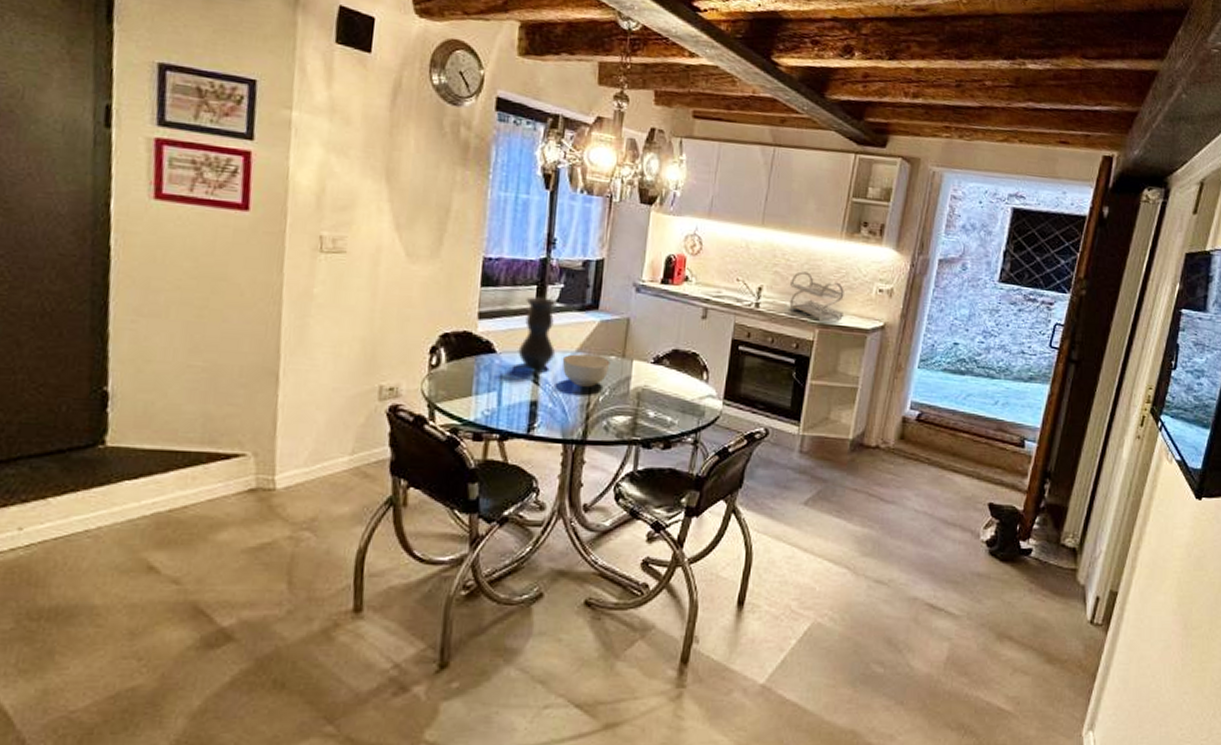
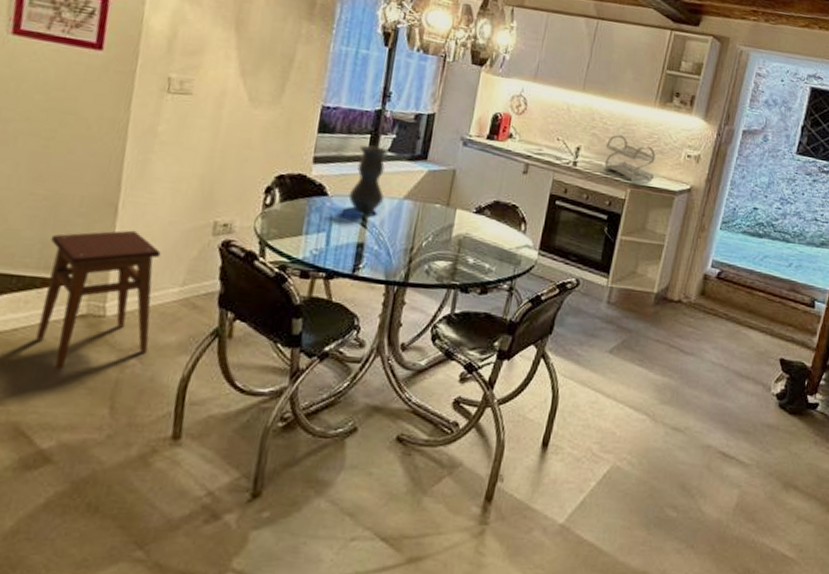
stool: none [206,399,327,546] -> present [35,230,161,370]
bowl: present [562,354,611,387] -> none [390,200,435,233]

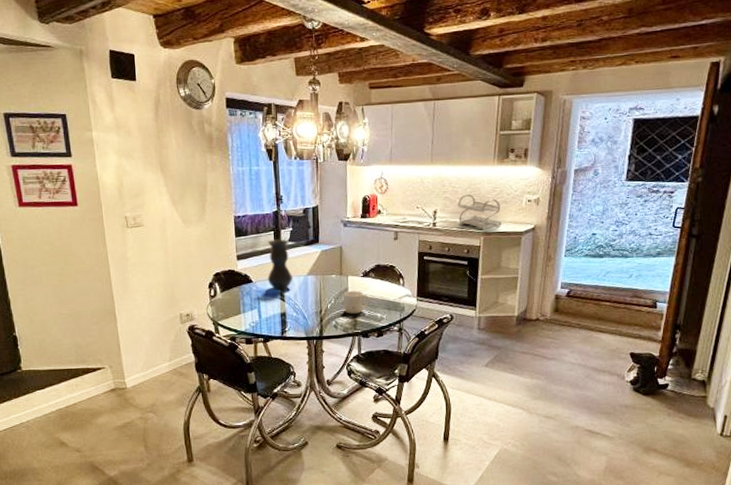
stool: present [35,230,161,370] -> none [80,328,159,426]
mug: none [443,228,478,260] -> present [343,291,369,314]

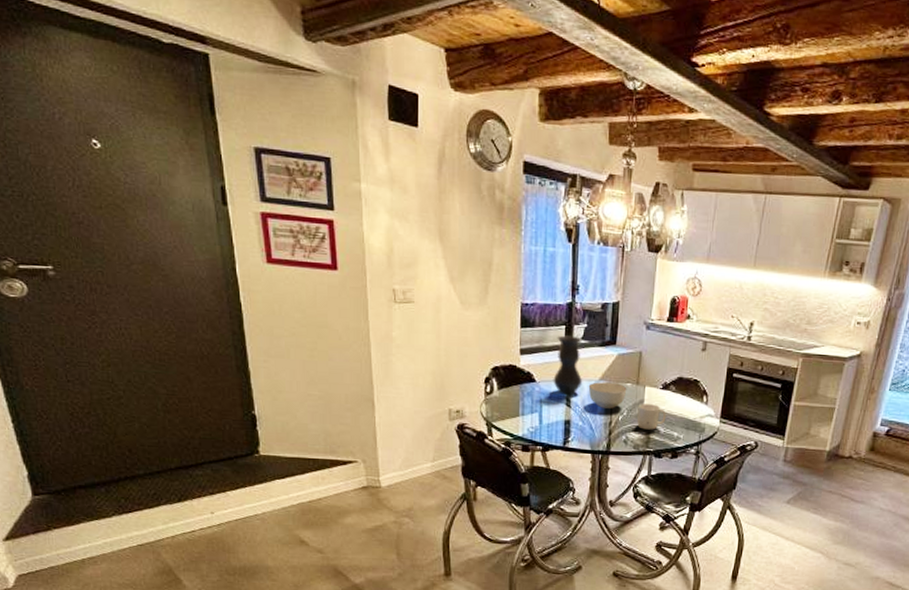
bowl: none [298,276,332,299] -> present [588,382,627,409]
dish rack: present [457,194,501,231] -> none [777,308,826,353]

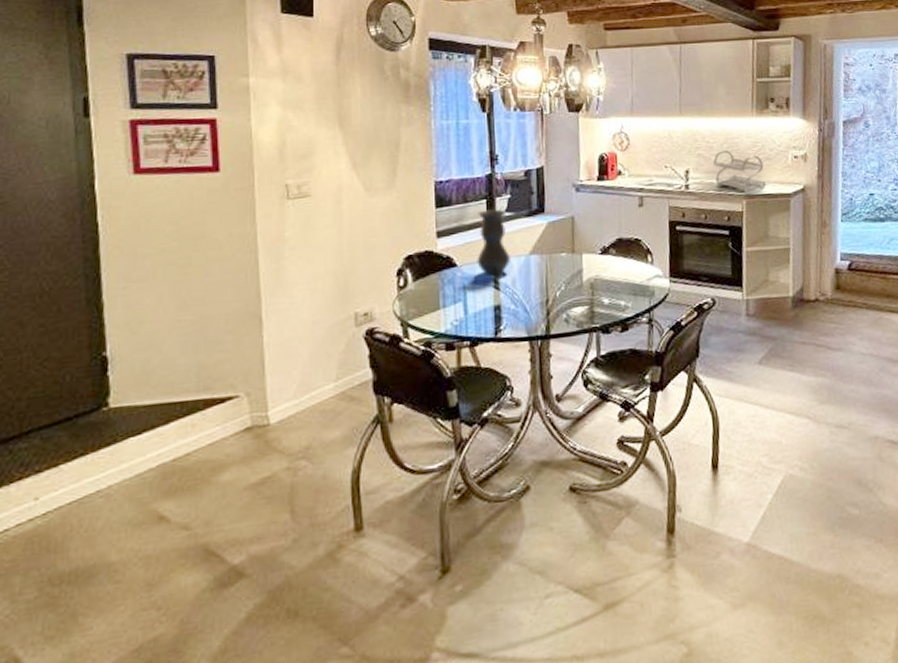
bowl: present [588,382,627,409] -> none [518,254,562,286]
mug: present [637,404,666,430] -> none [576,272,610,303]
dish rack: none [777,308,826,353] -> present [712,150,766,194]

